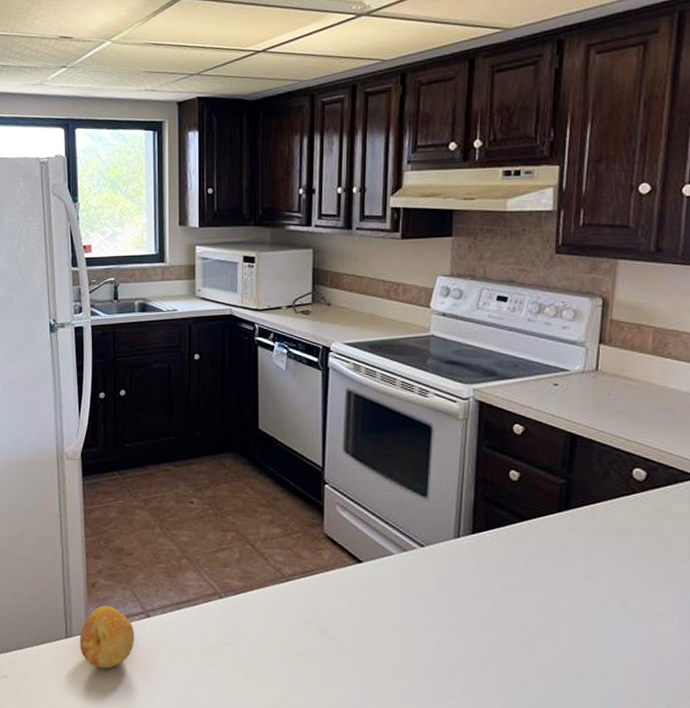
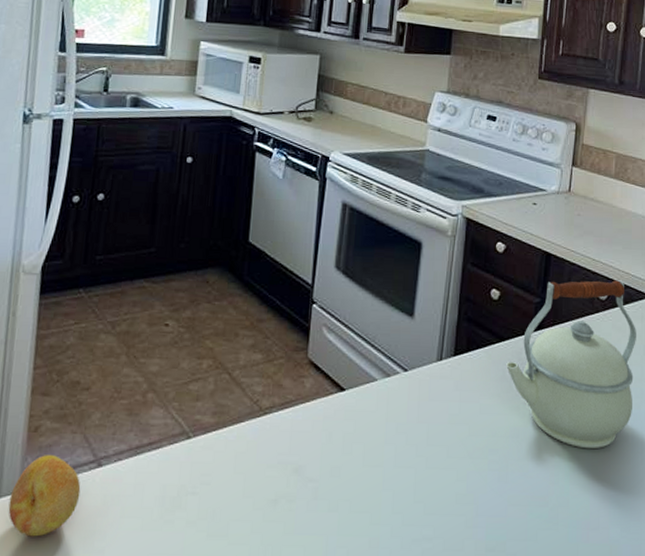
kettle: none [530,460,682,627] -> present [506,280,636,449]

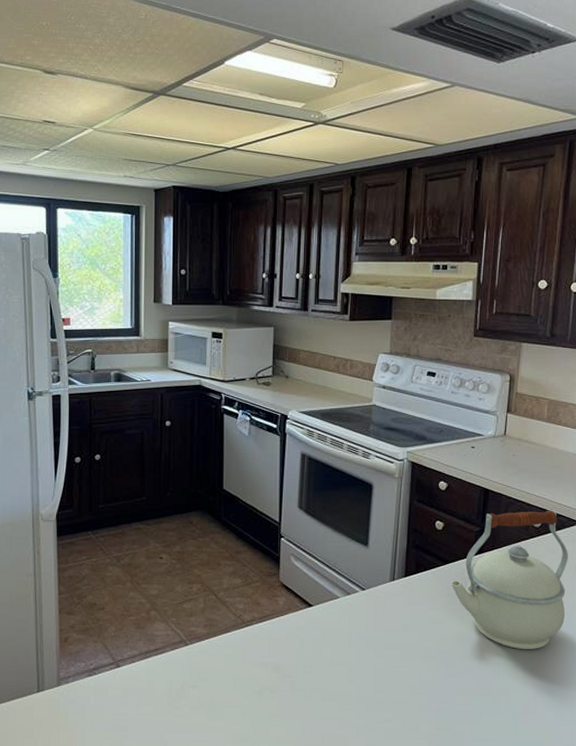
fruit: present [8,455,81,537] -> none [51,659,105,719]

